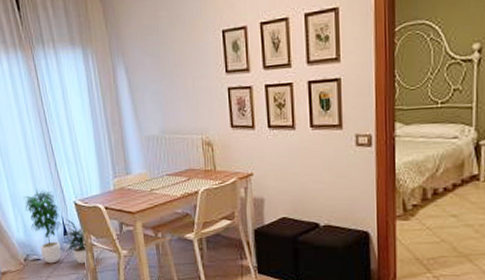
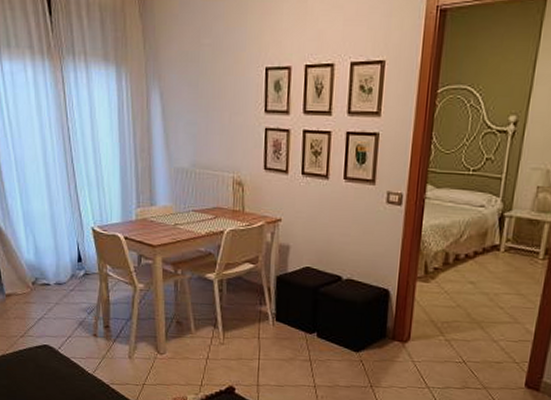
potted plant: present [23,188,87,264] -> none [36,209,101,294]

